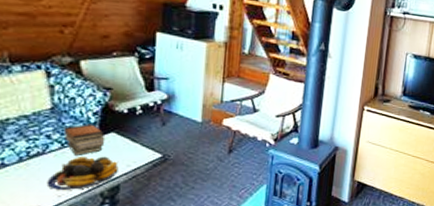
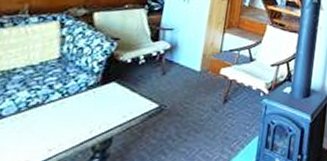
fruit bowl: present [47,156,118,190] -> none [40,107,114,143]
book stack: present [63,124,106,155] -> none [65,73,106,106]

